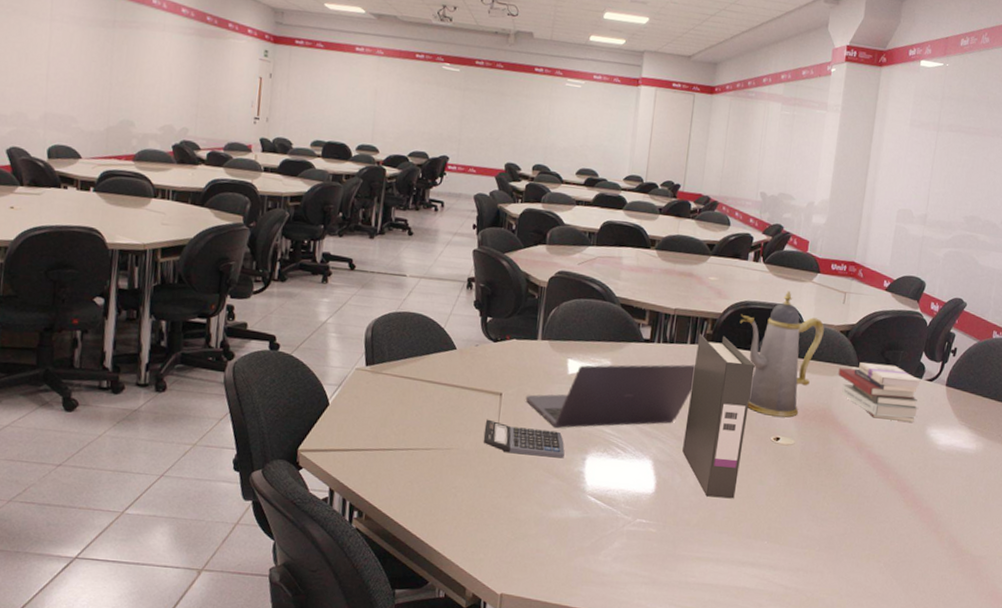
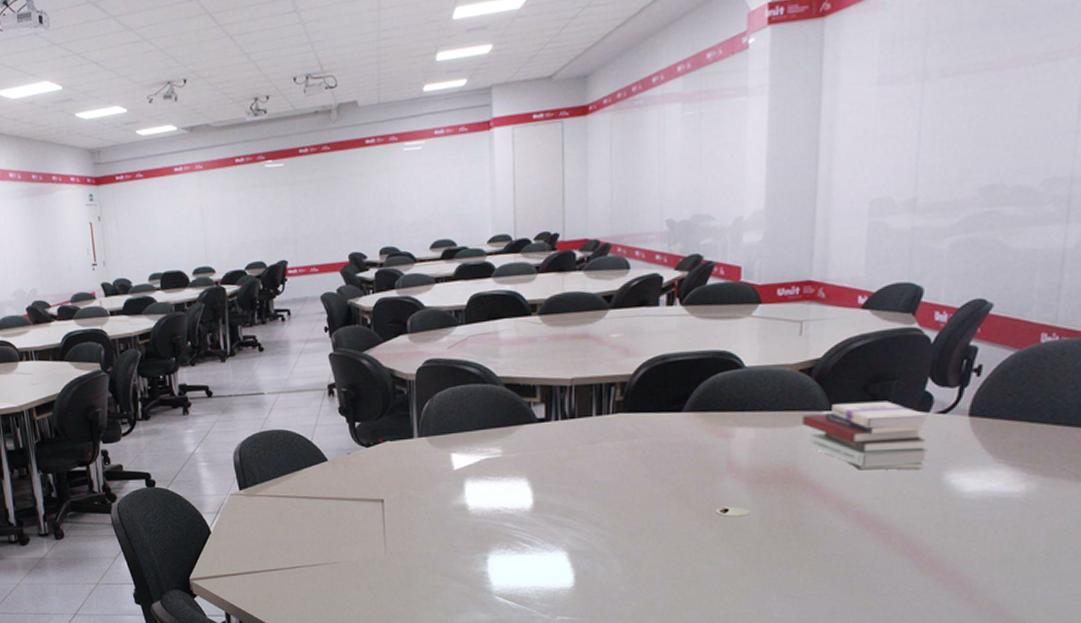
calculator: present [483,419,565,458] -> none [370,528,462,561]
laptop: present [525,364,696,428] -> none [409,439,607,528]
binder: present [682,333,755,499] -> none [602,400,684,585]
coffee pot: present [739,291,825,418] -> none [657,333,776,485]

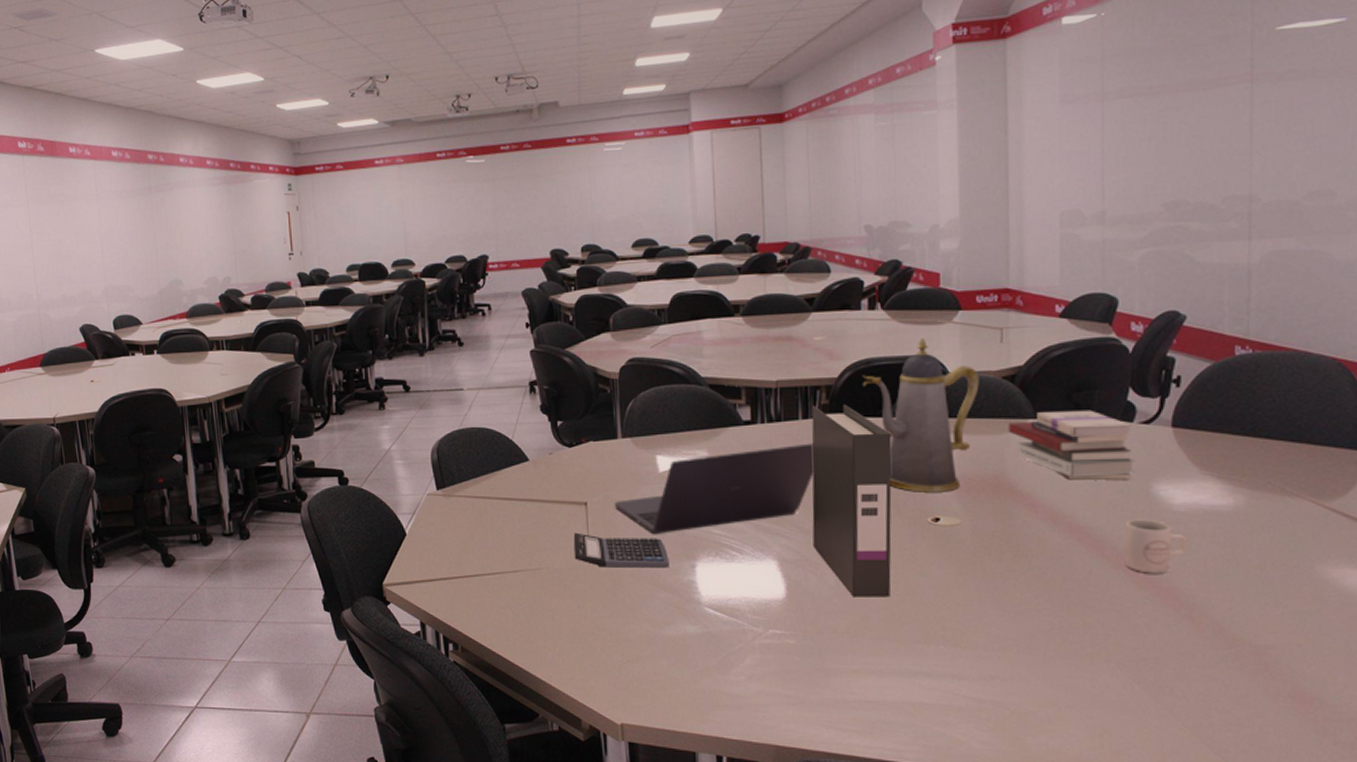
calculator: none [370,528,462,561] -> present [573,532,669,568]
laptop: none [409,439,607,528] -> present [614,443,815,534]
binder: none [602,400,684,585] -> present [811,404,892,598]
coffee pot: none [657,333,776,485] -> present [862,338,979,492]
mug: none [910,506,976,559] -> present [1123,519,1188,574]

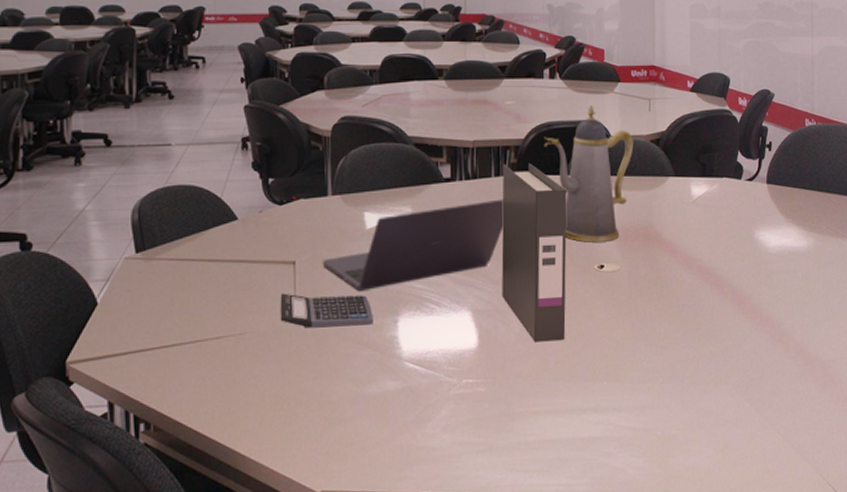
books: present [1008,410,1135,480] -> none [654,169,743,229]
mug: present [1123,519,1188,574] -> none [736,260,779,306]

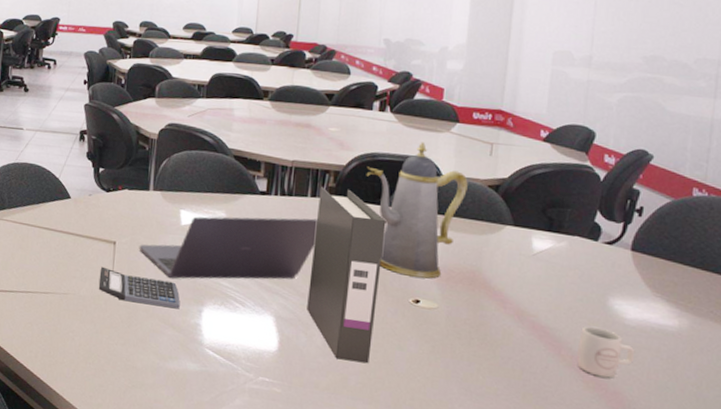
mug: none [736,260,779,306] -> present [577,326,635,378]

